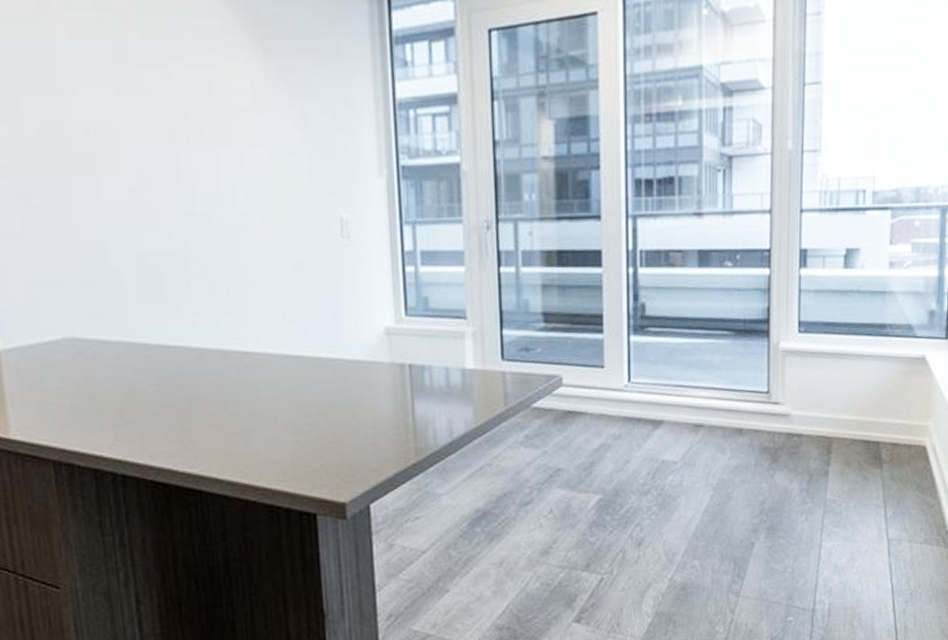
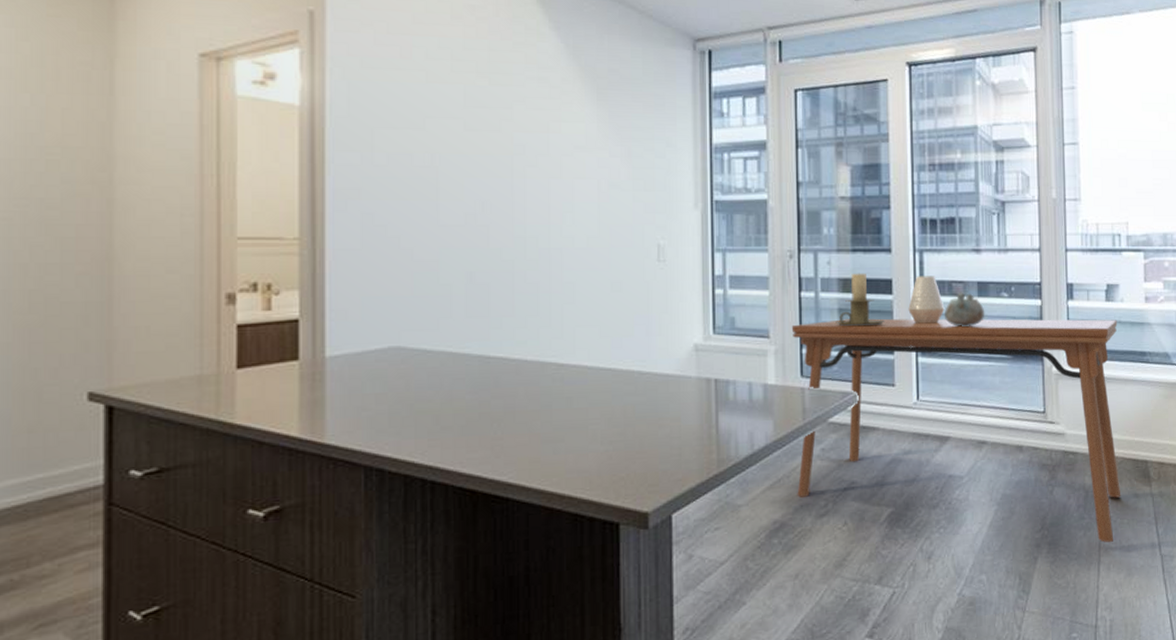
dining table: none [490,289,856,528] -> present [791,318,1121,543]
candle holder: none [539,243,593,305] -> present [835,273,885,327]
vase: none [619,244,660,299] -> present [908,276,945,324]
decorative bowl: none [660,262,706,301] -> present [945,292,985,327]

